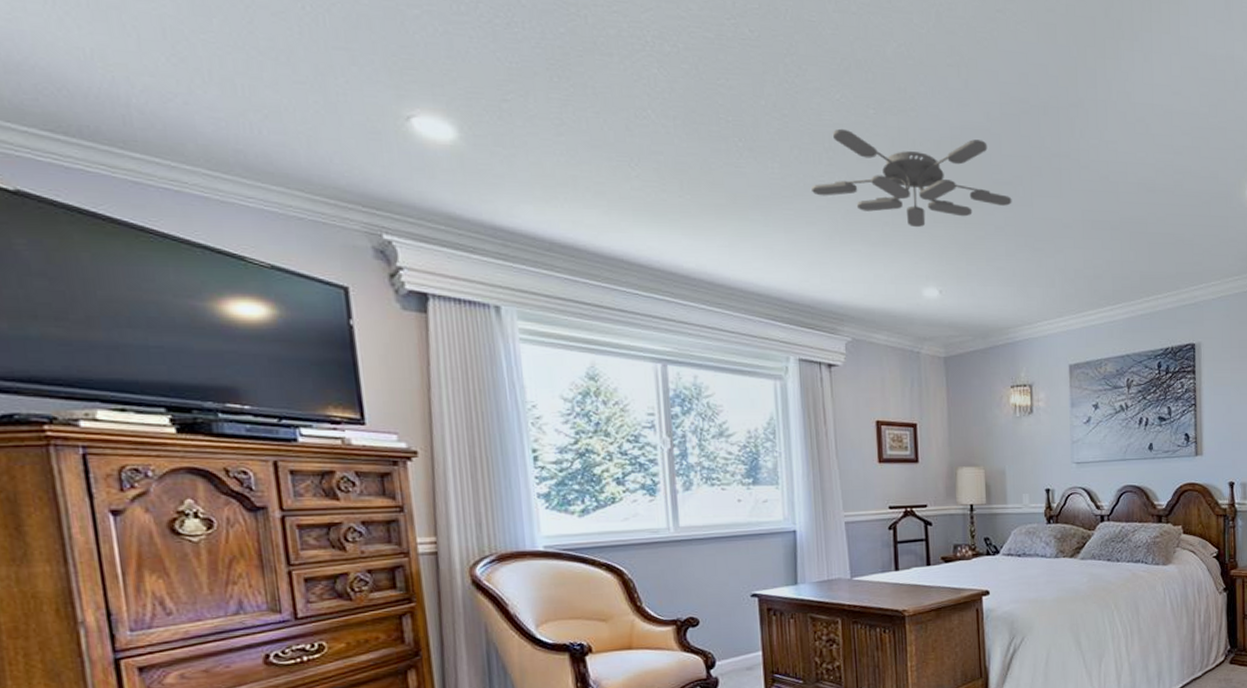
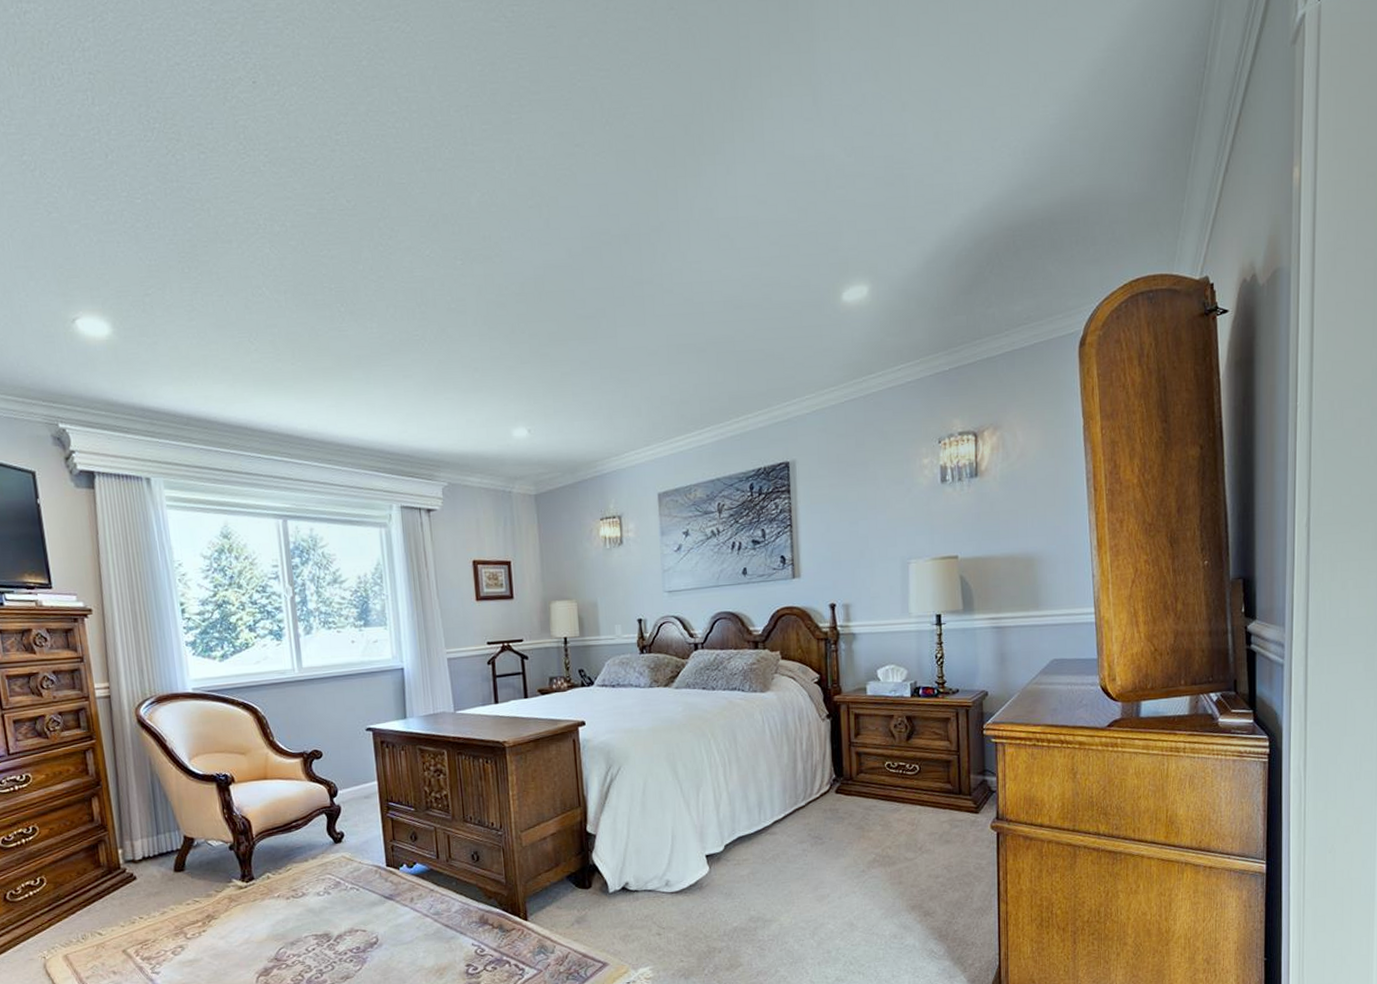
ceiling fan: present [812,128,1012,228] -> none [407,277,596,371]

